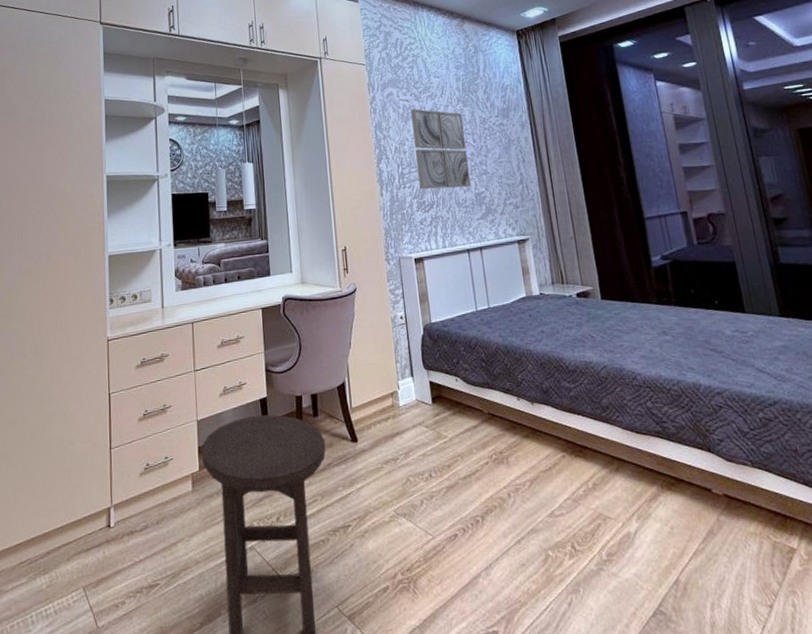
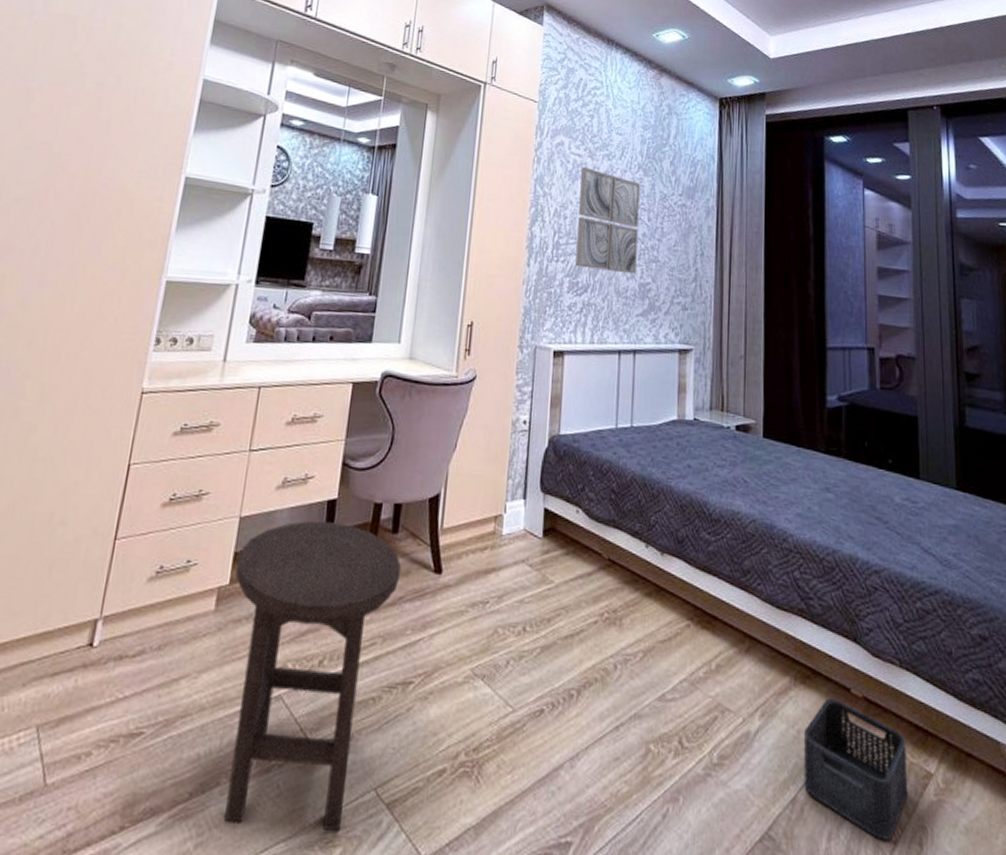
storage bin: none [677,498,776,605] -> present [804,697,908,840]

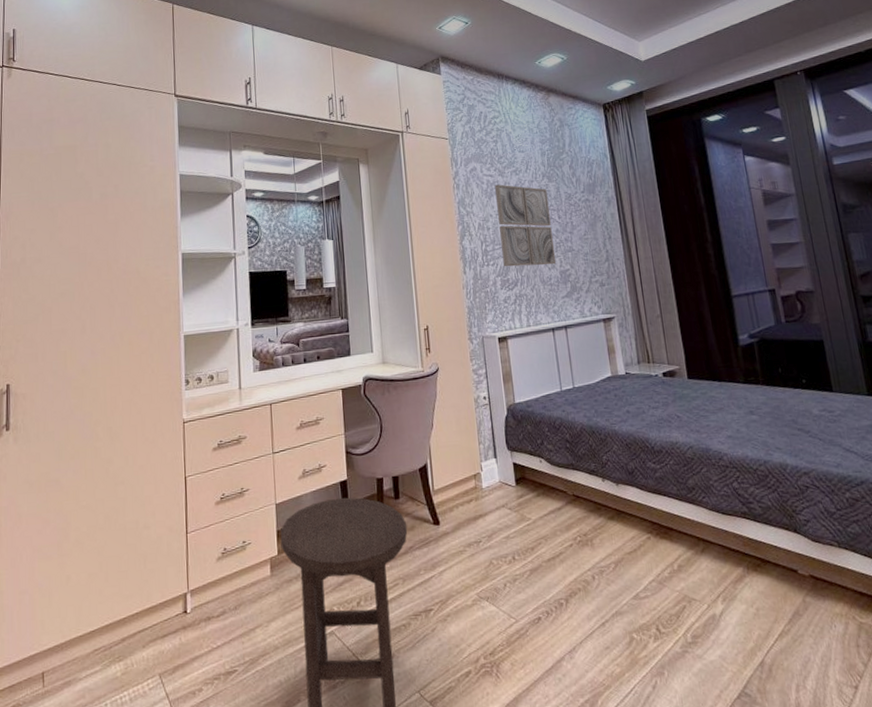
storage bin: present [804,697,908,840] -> none [762,579,862,686]

